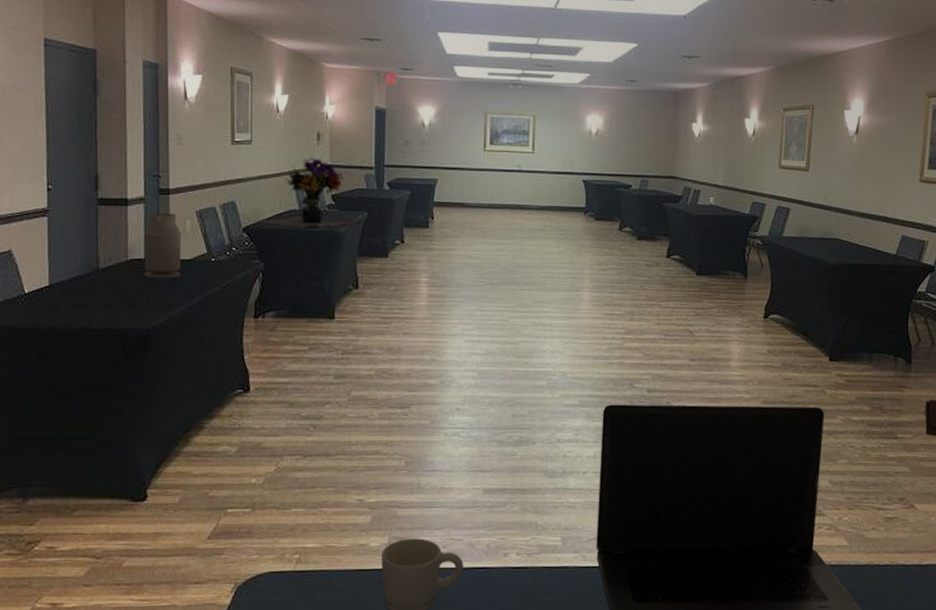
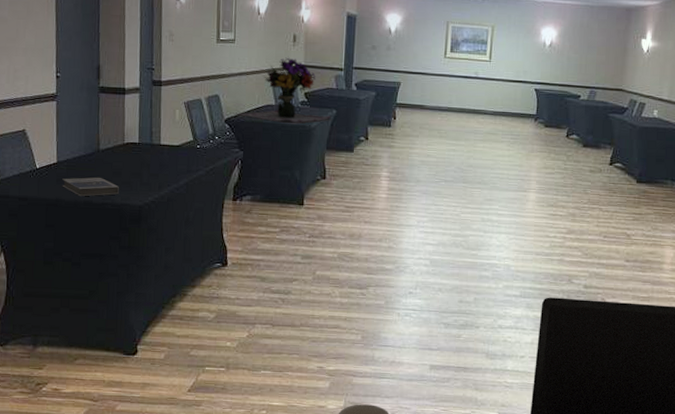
hardback book: none [55,299,124,323] -> present [62,177,120,197]
water jug: present [143,212,182,279] -> none [138,102,172,162]

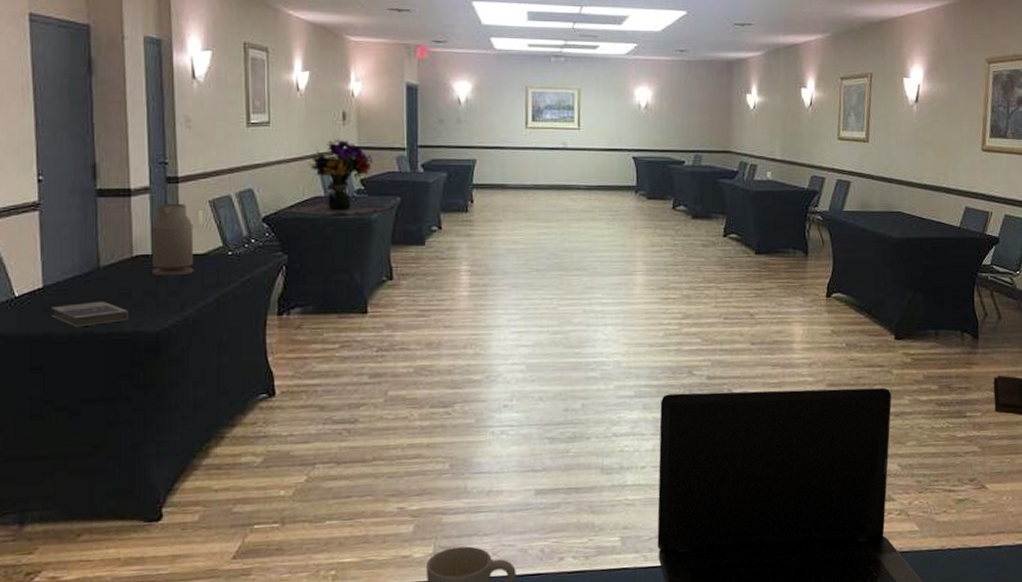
water jug: none [138,102,172,162] -> present [151,203,194,277]

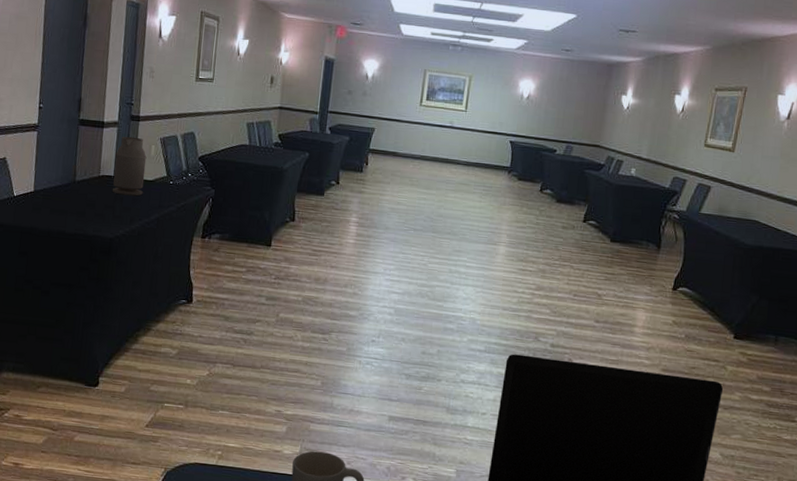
hardback book: present [51,300,130,328] -> none [37,207,93,227]
flower arrangement: present [273,137,396,218] -> none [207,97,305,165]

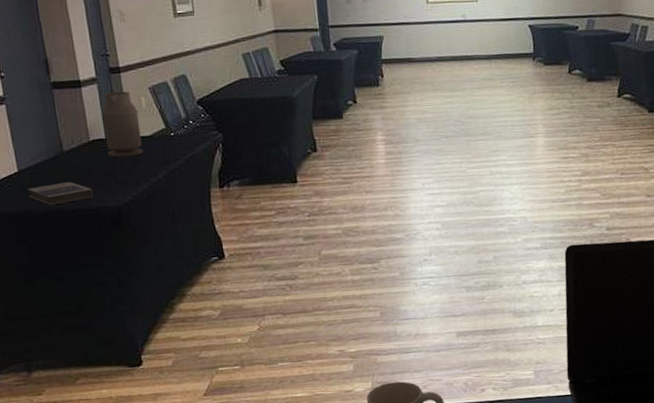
hardback book: none [37,207,93,227] -> present [27,181,94,206]

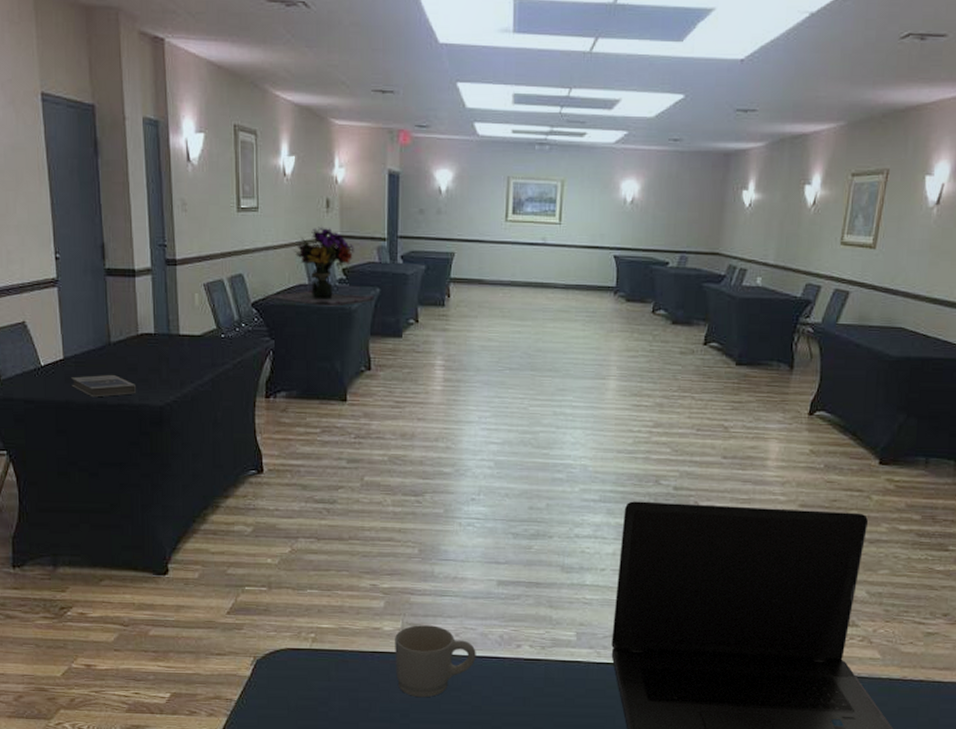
water jug: present [102,91,143,158] -> none [153,285,191,355]
flower arrangement: none [205,22,315,97] -> present [261,225,376,307]

